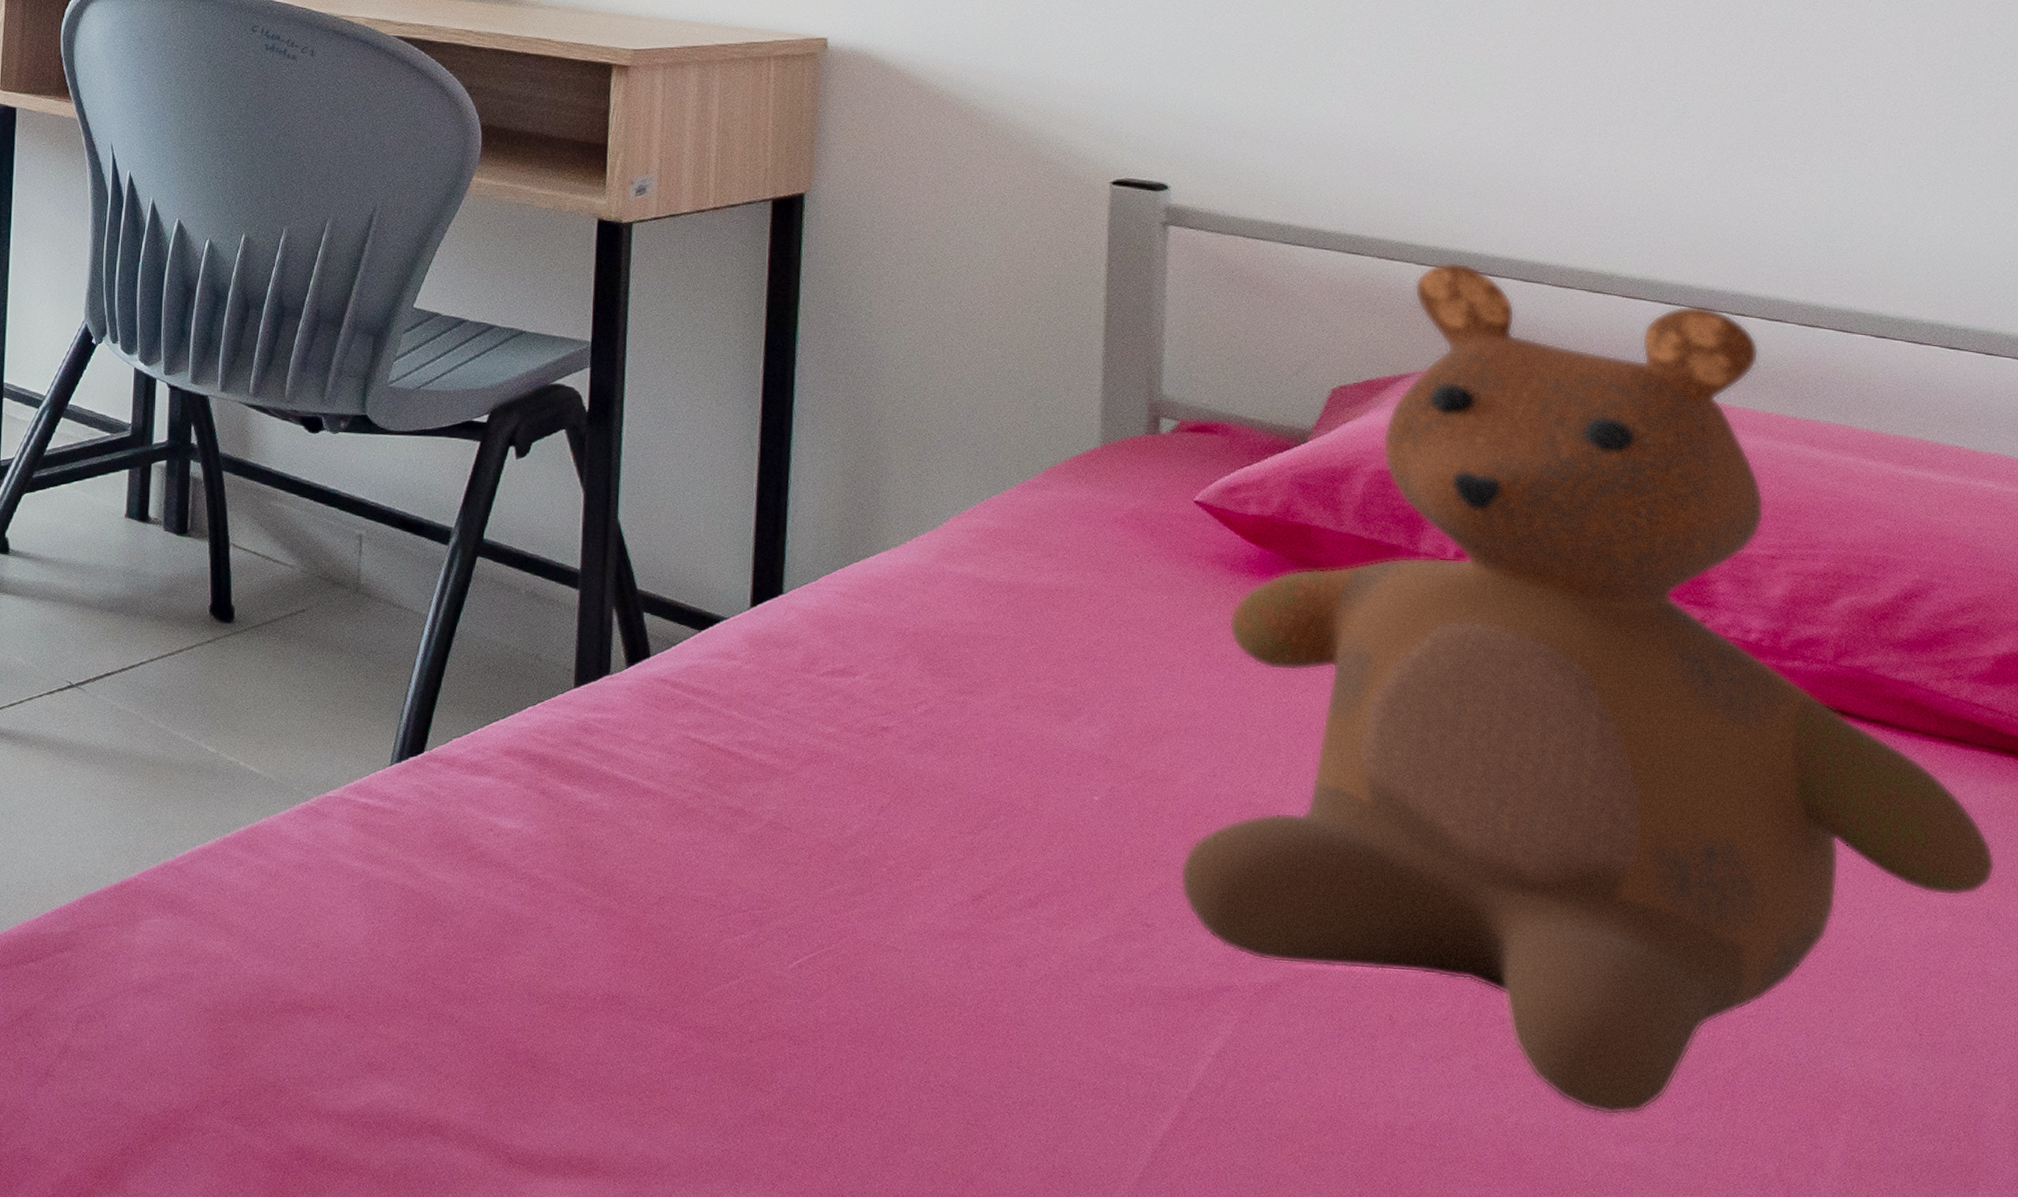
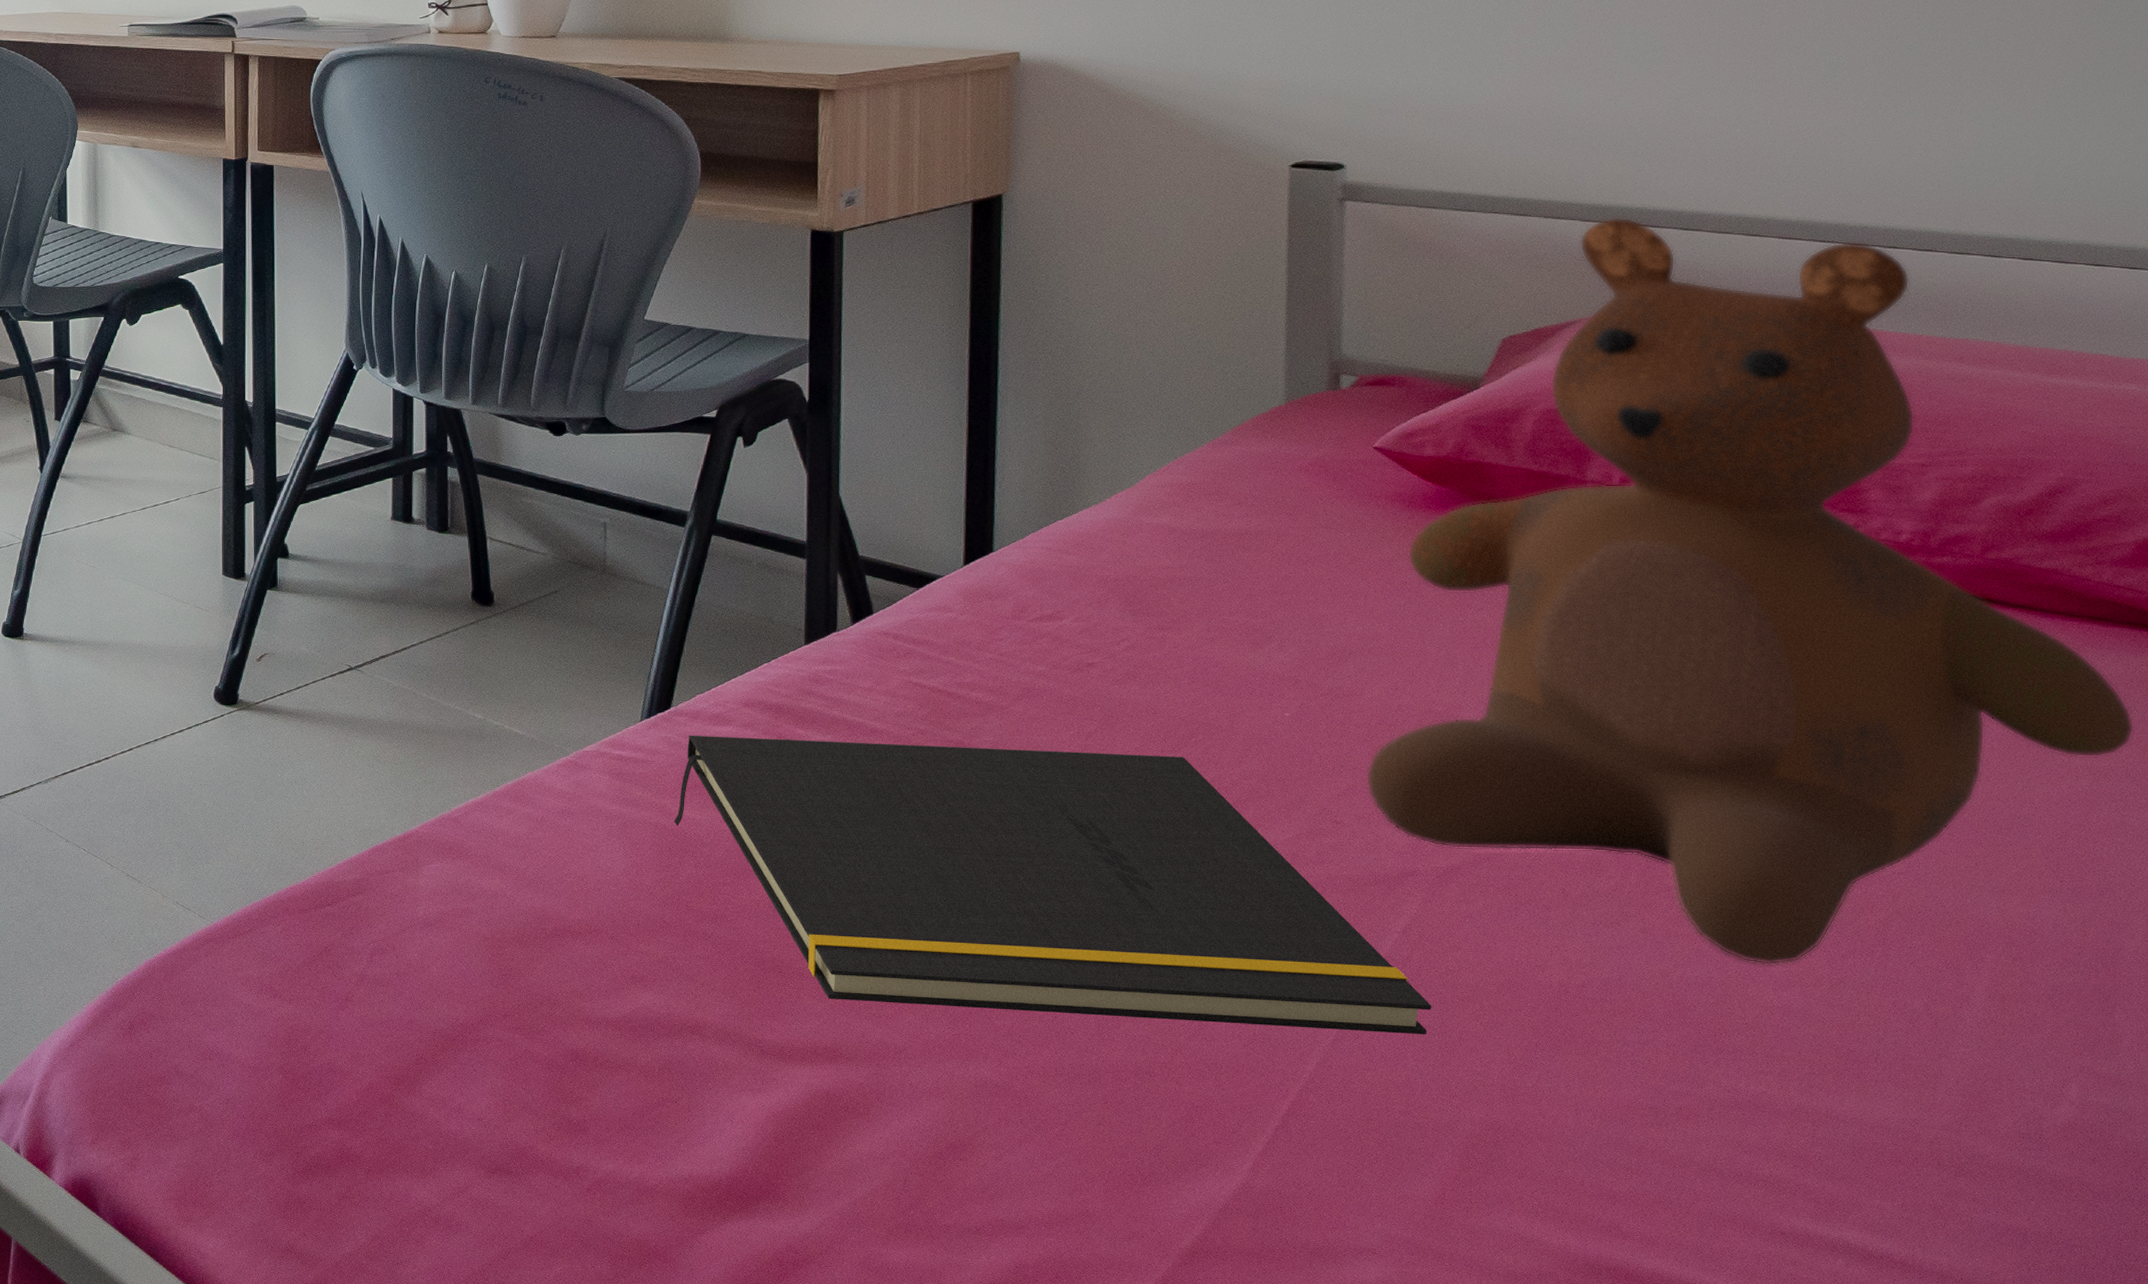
notepad: none [423,784,1247,1177] -> present [674,735,1432,1035]

